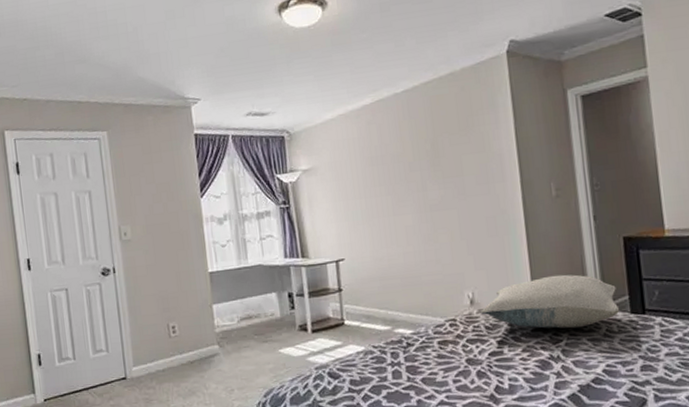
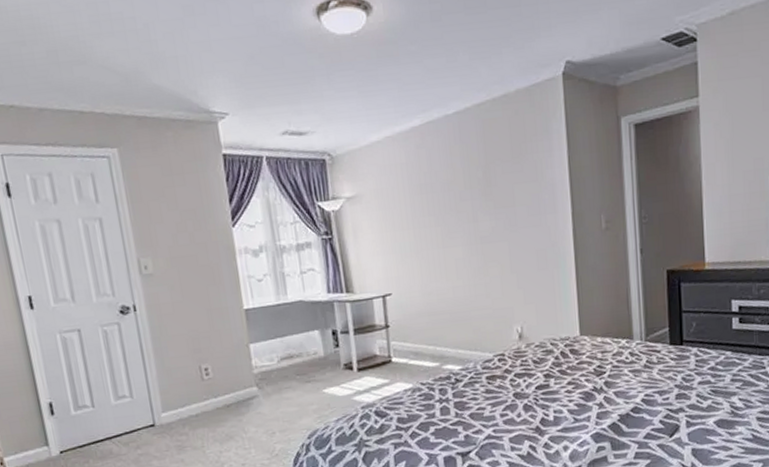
pillow: present [481,274,620,329] -> none [529,307,660,361]

